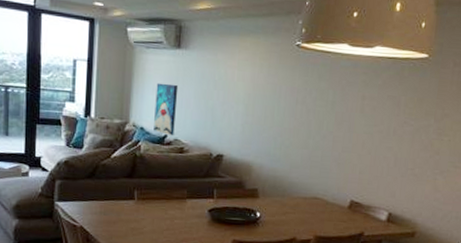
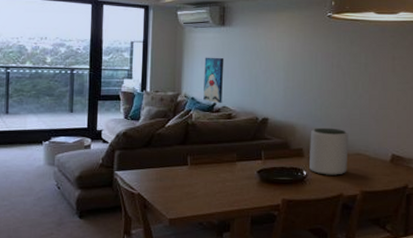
plant pot: none [263,168,308,219] -> present [309,127,349,175]

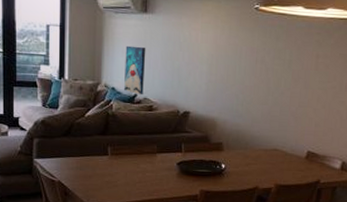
plant pot: present [309,127,349,175] -> none [228,123,268,169]

